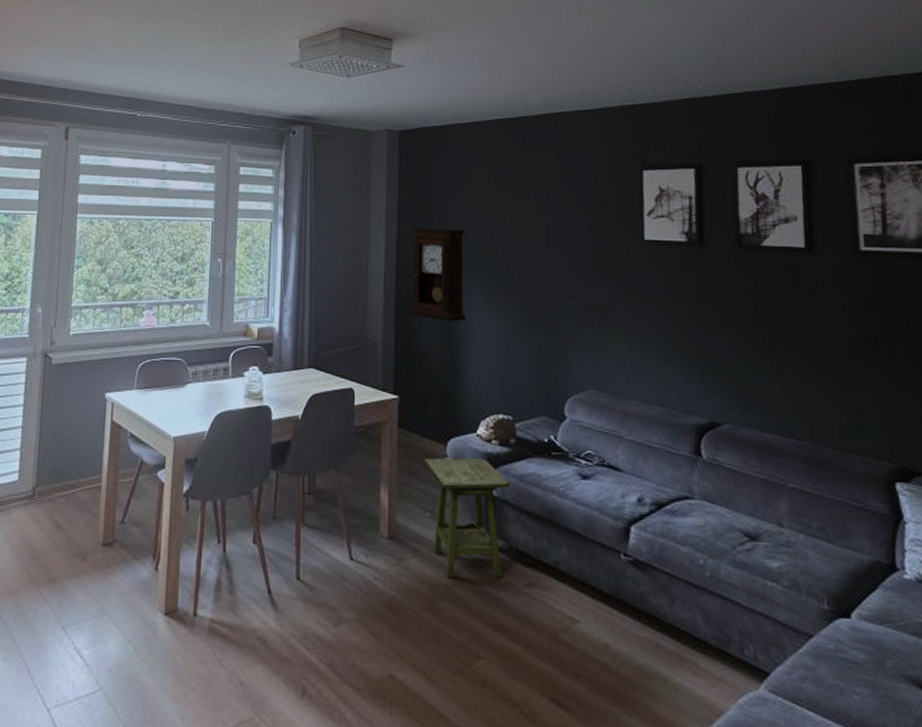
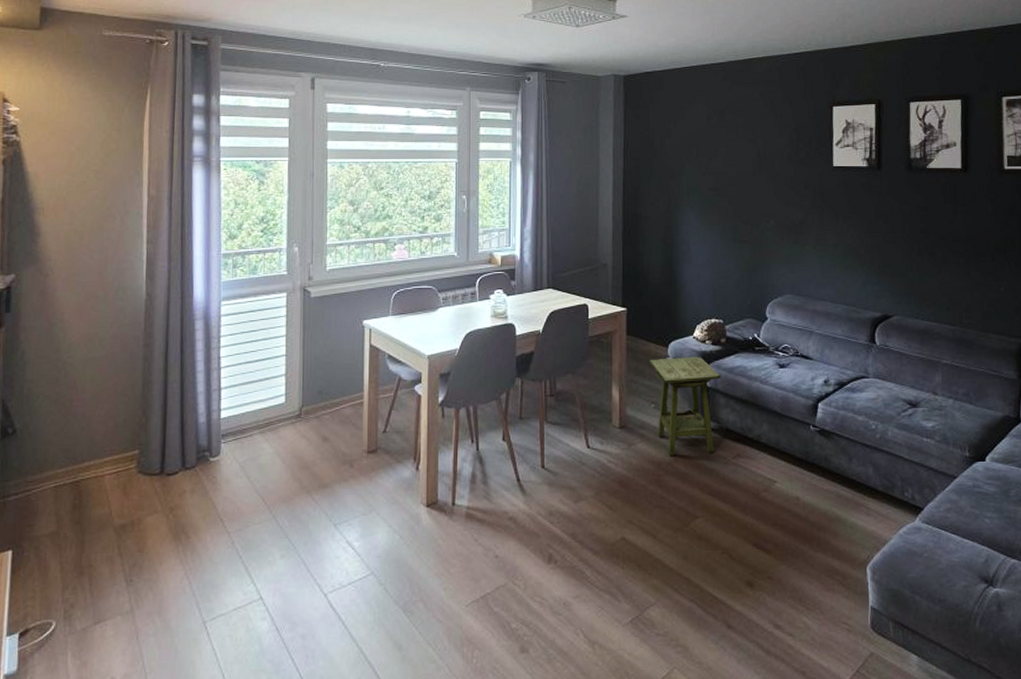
pendulum clock: present [408,228,466,322] -> none [634,162,684,243]

